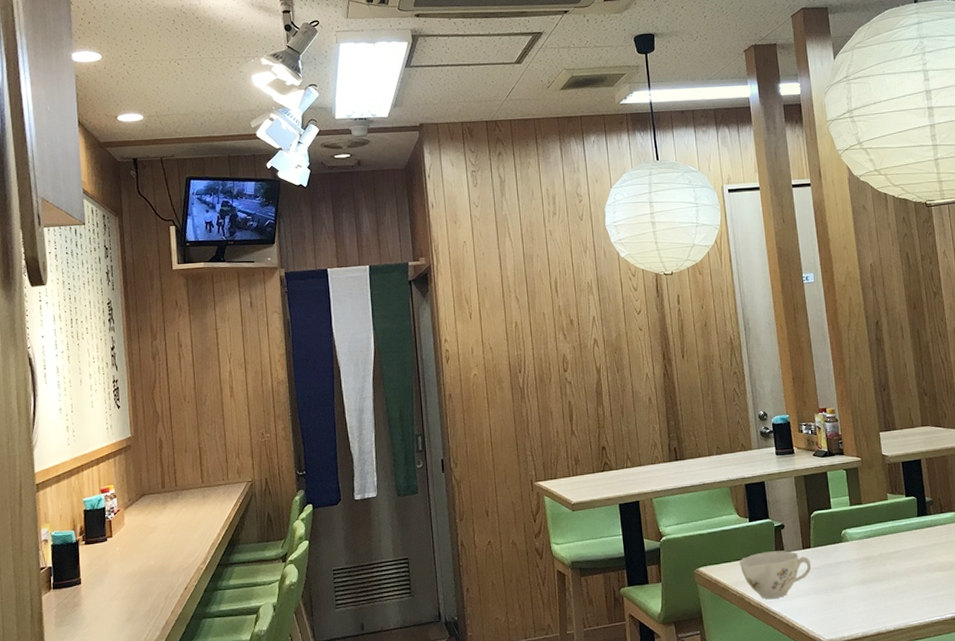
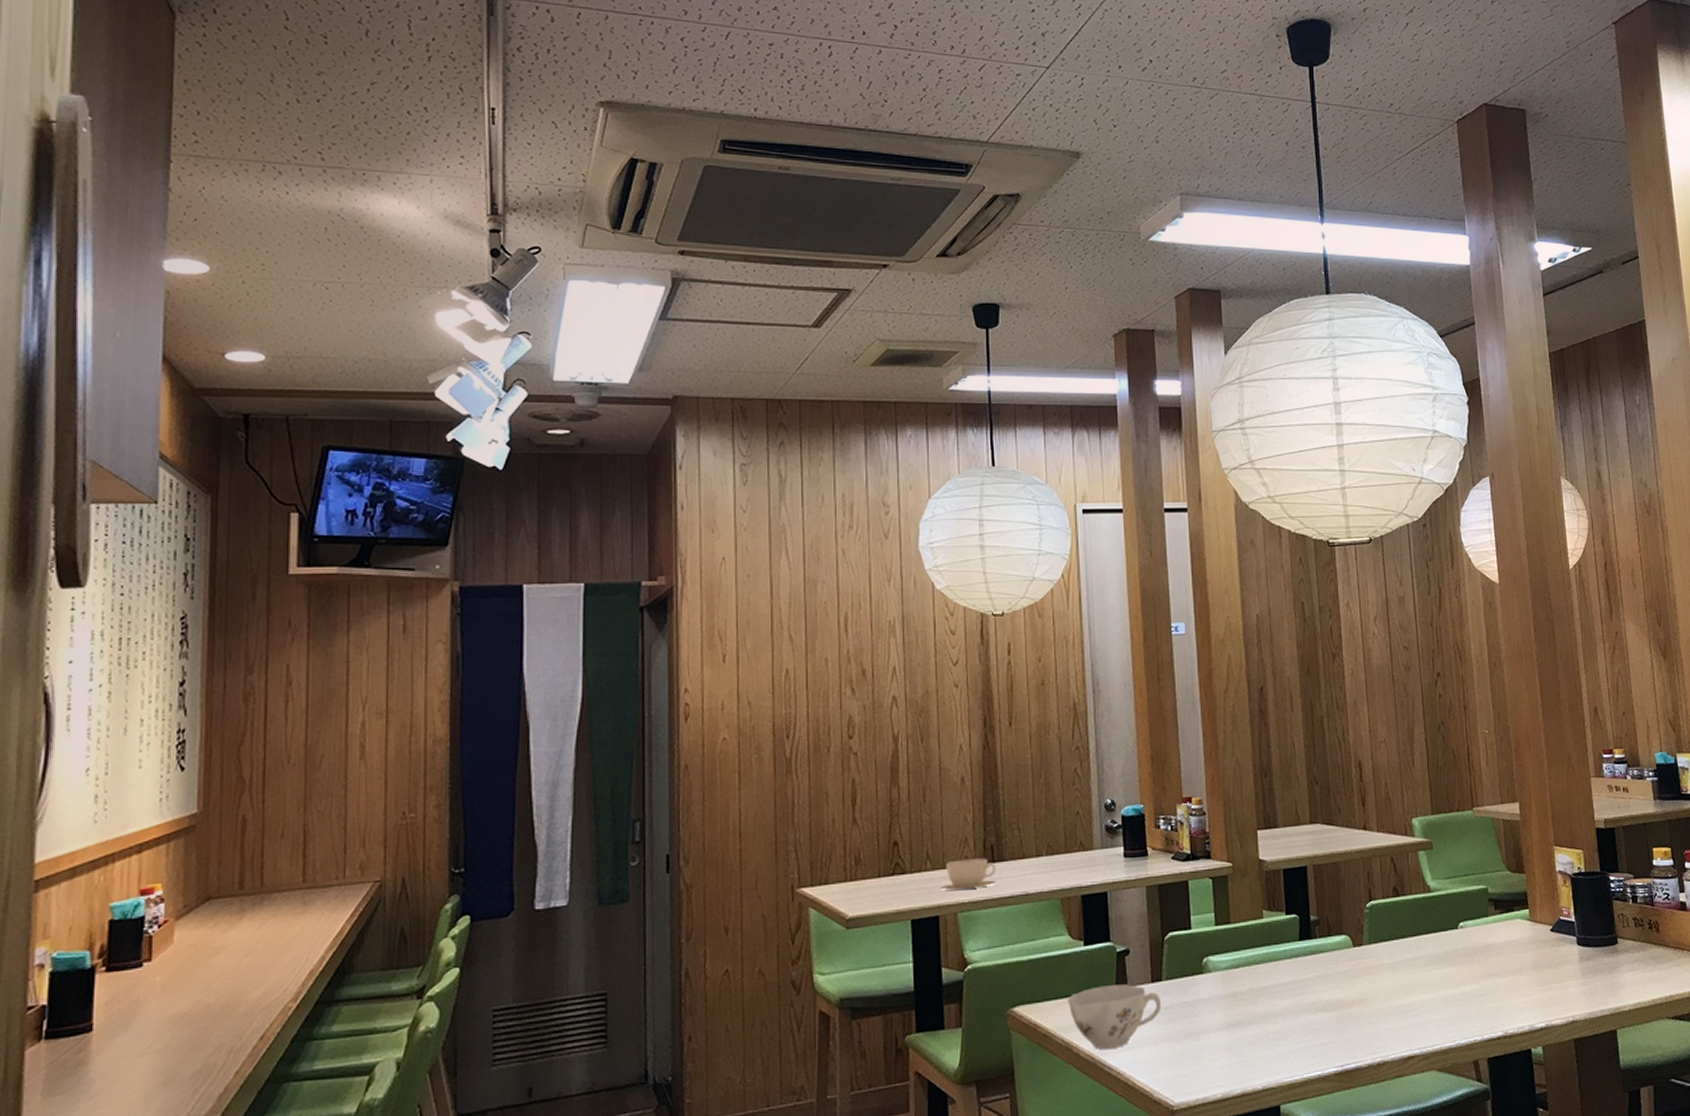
teacup: none [638,458,680,482] -> present [939,858,996,890]

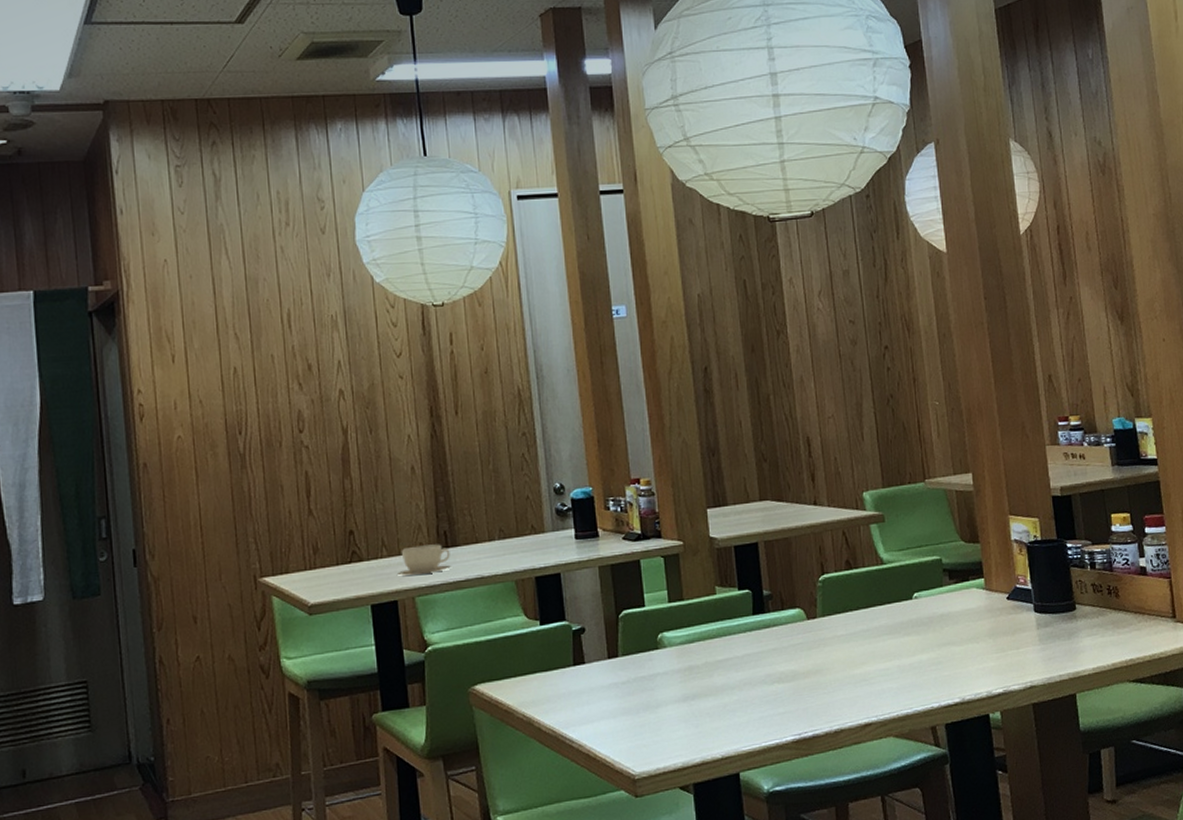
teacup: present [1067,984,1162,1049] -> none [527,661,619,723]

